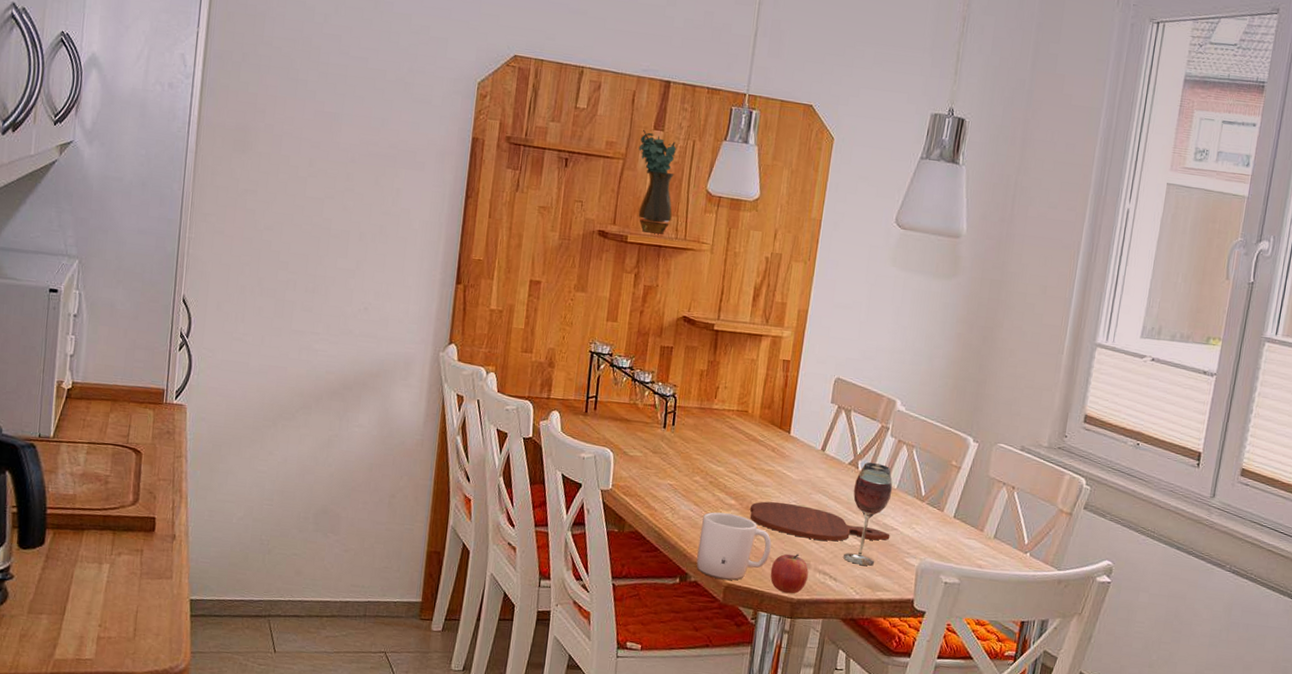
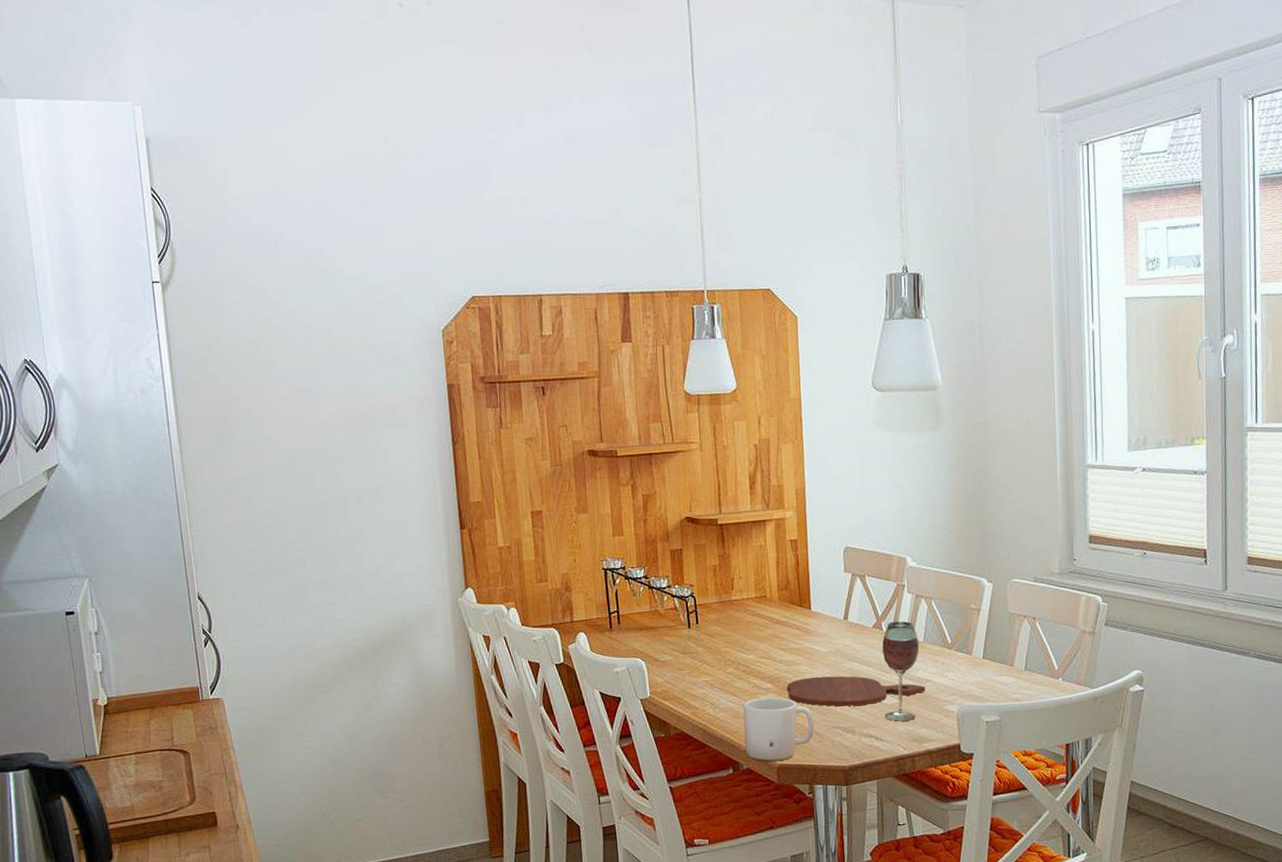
vase: present [638,129,676,234] -> none [610,344,656,444]
fruit: present [770,553,809,594] -> none [817,722,855,763]

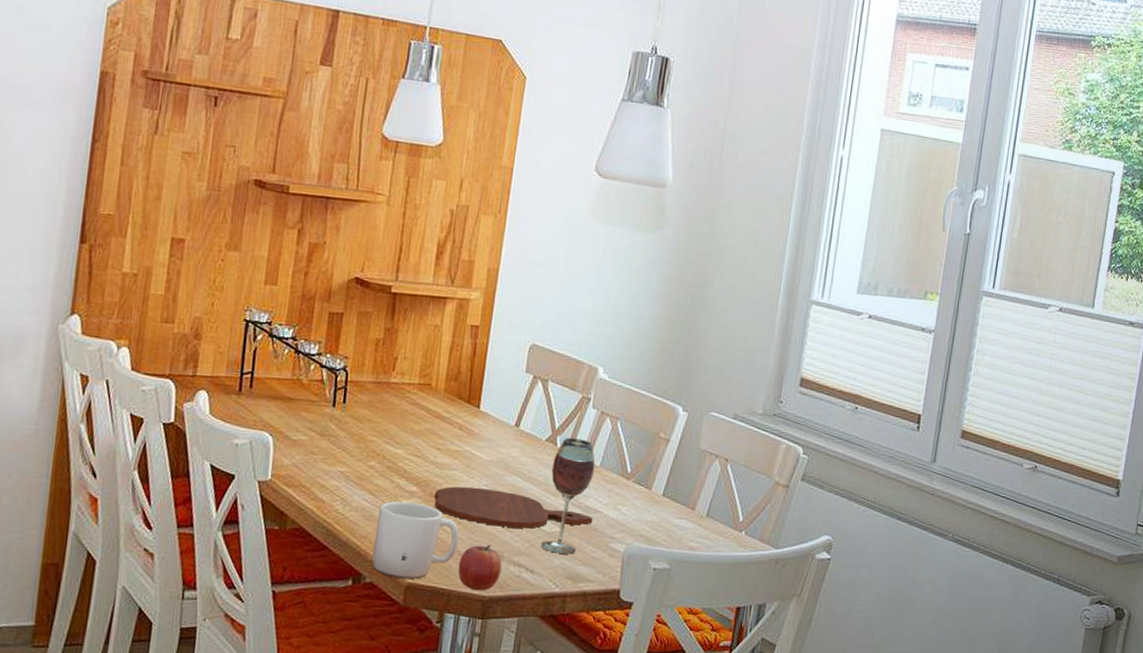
fruit: none [817,722,855,763] -> present [458,544,502,591]

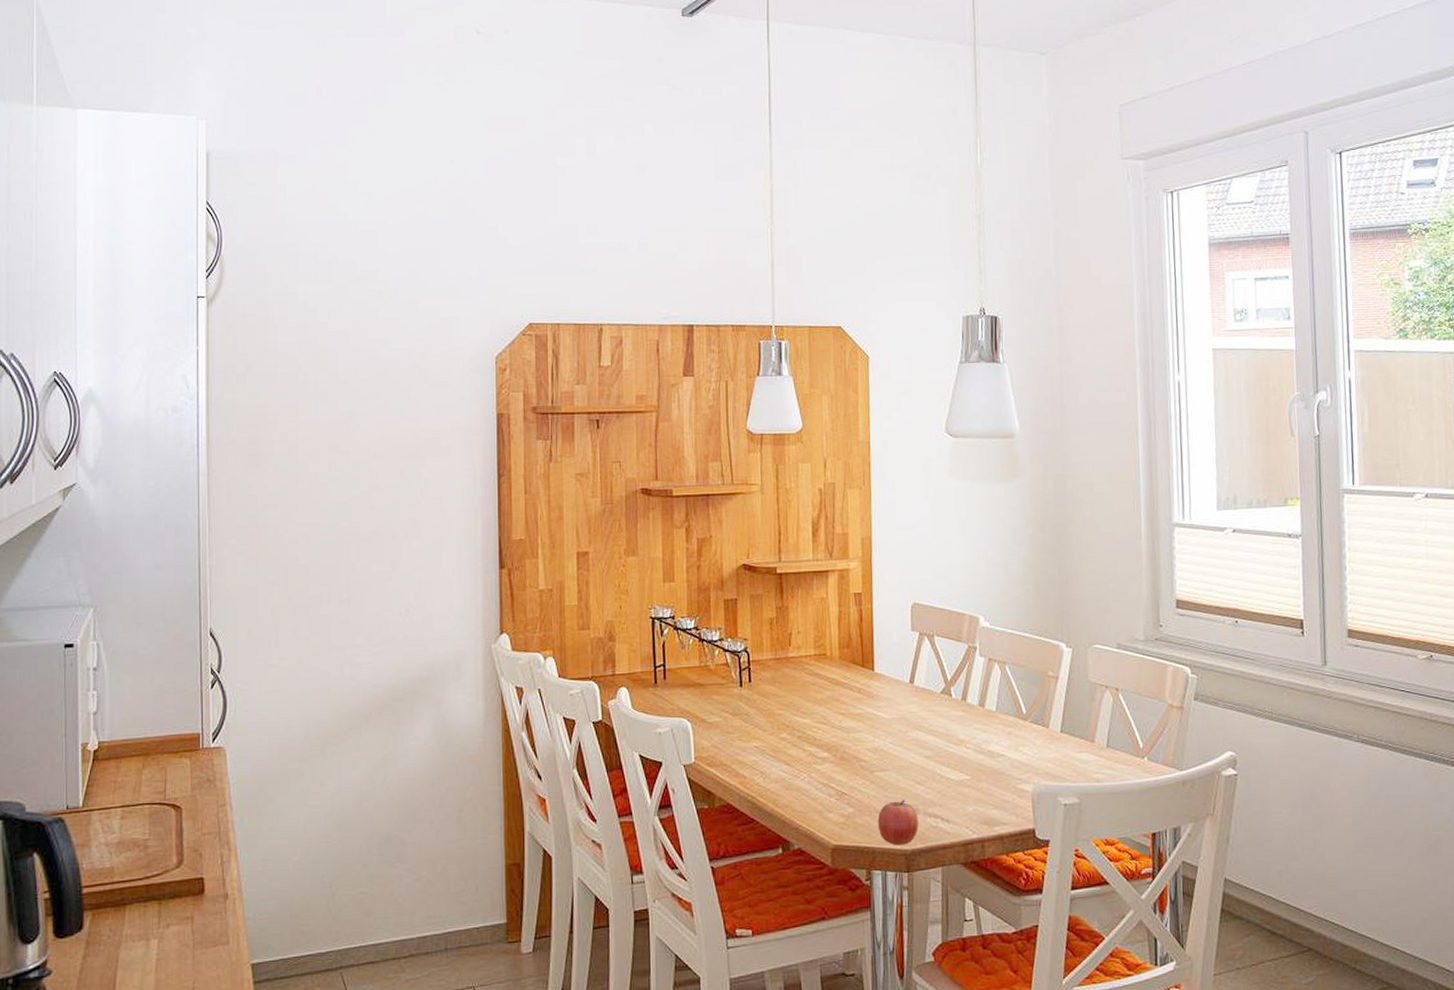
mug: present [372,501,460,579] -> none [796,768,874,842]
cutting board: present [434,486,593,529] -> none [845,746,998,781]
wineglass: present [541,437,596,554] -> none [950,686,992,800]

